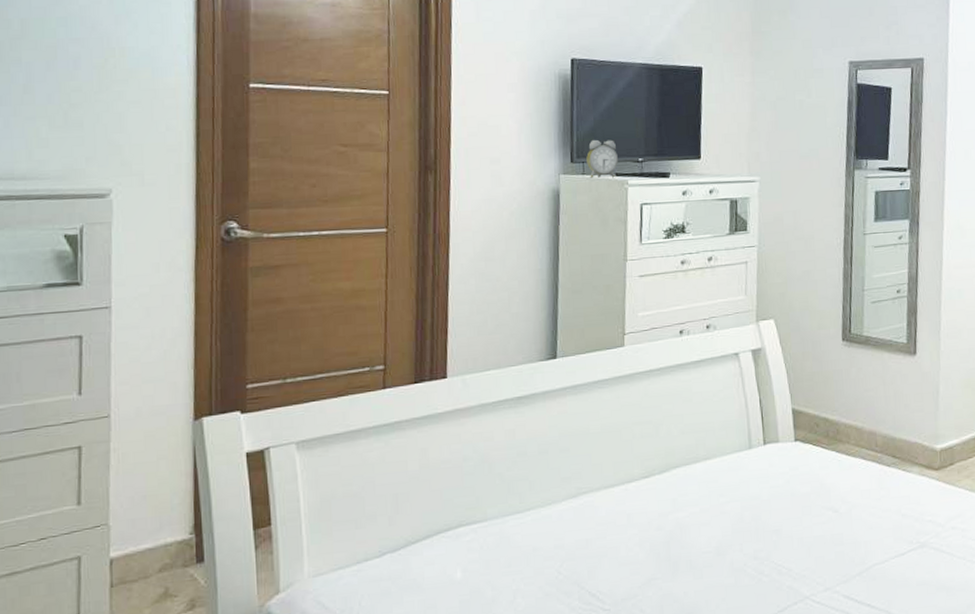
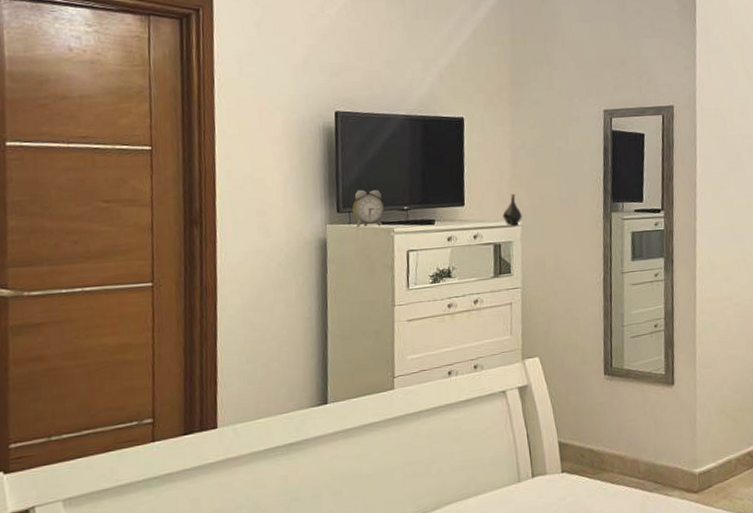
perfume bottle: none [740,147,760,181] -> present [503,193,522,226]

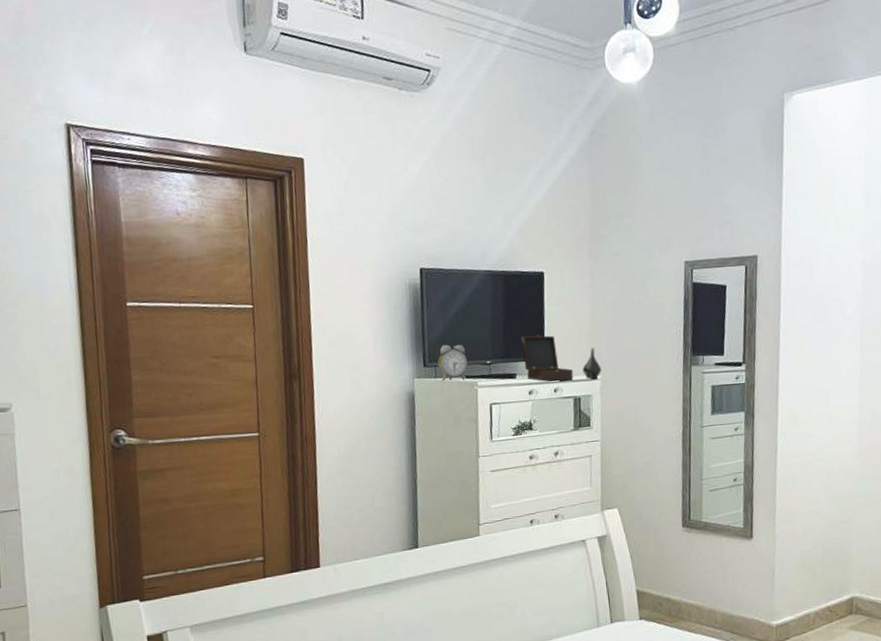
jewelry box: none [440,180,494,228] -> present [521,335,574,382]

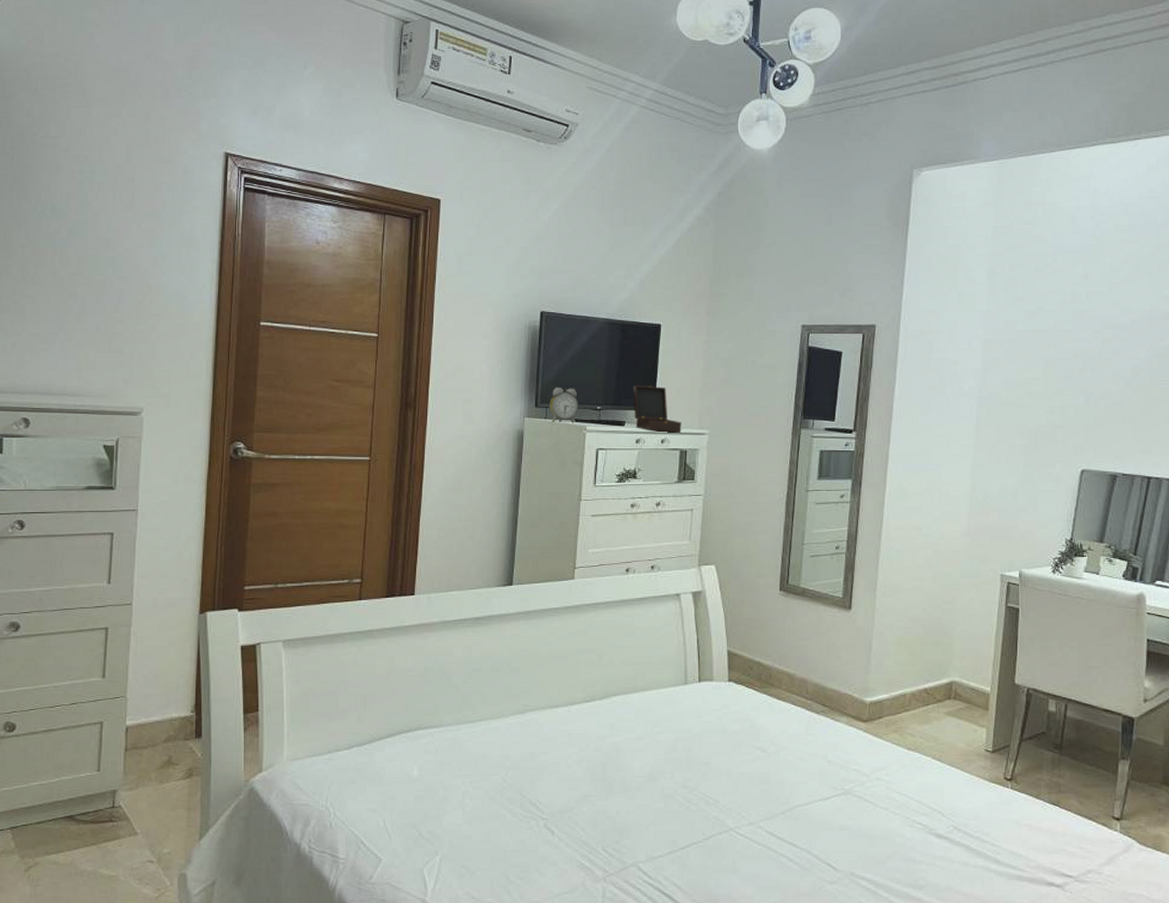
perfume bottle: present [582,347,602,380] -> none [691,402,710,434]

